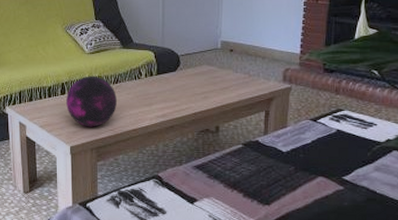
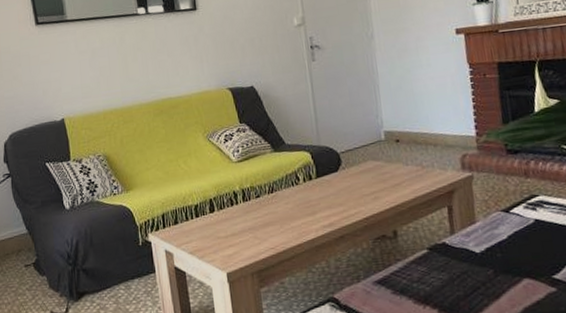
decorative orb: present [66,76,117,127] -> none [216,186,275,248]

